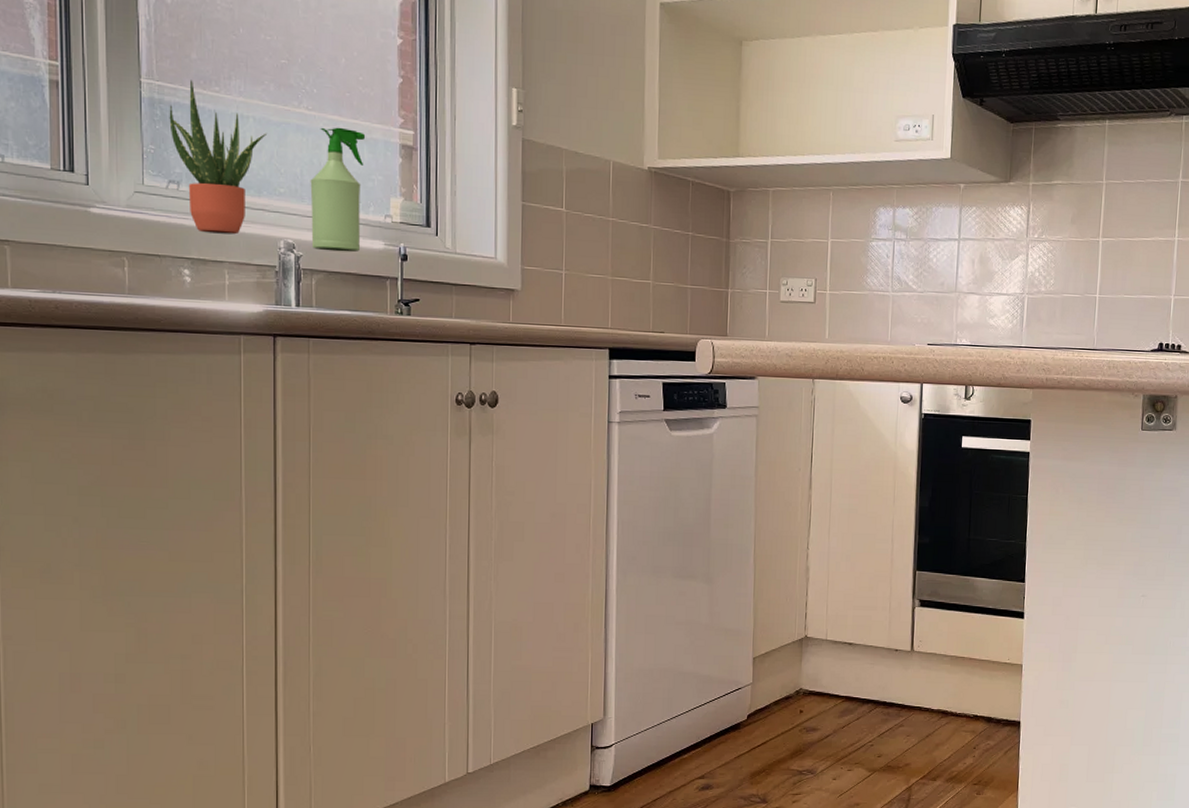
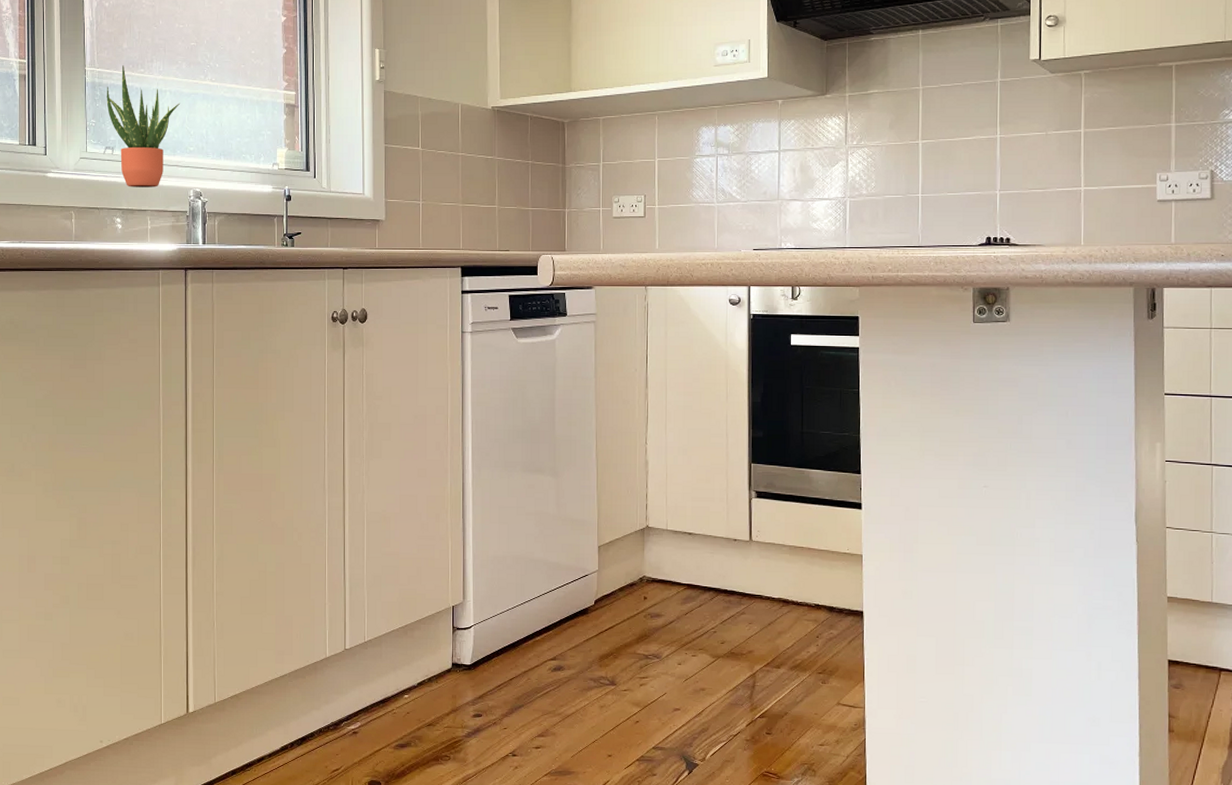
spray bottle: present [310,127,366,253] -> none [213,93,257,196]

